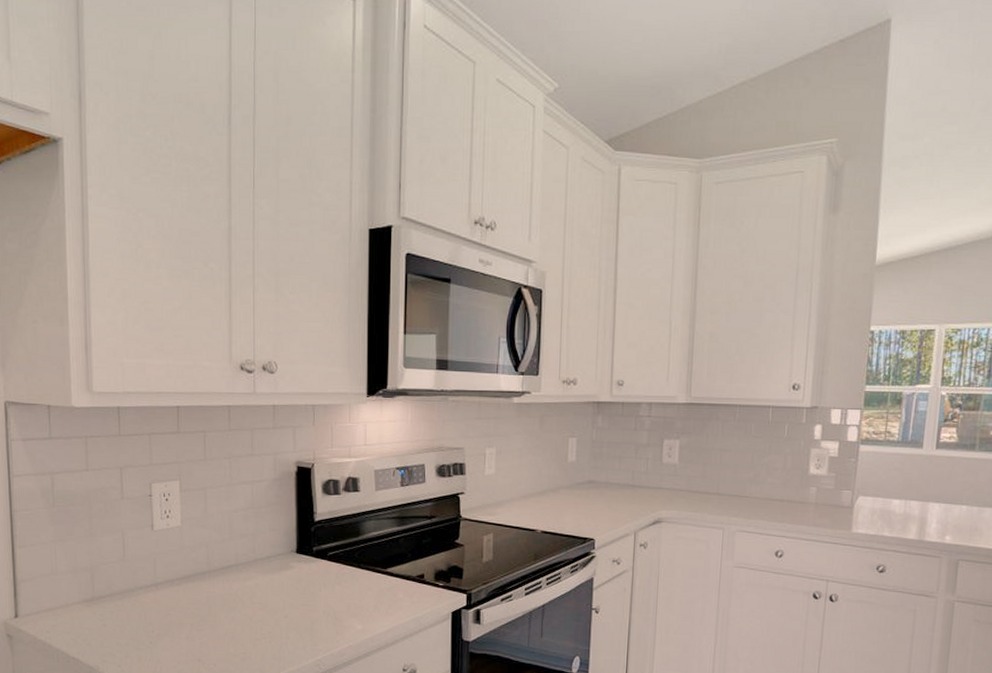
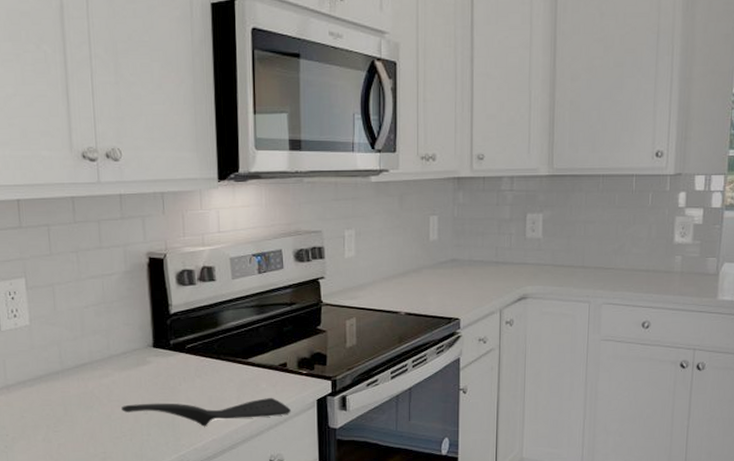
spatula: none [263,607,426,633] -> present [121,397,291,427]

